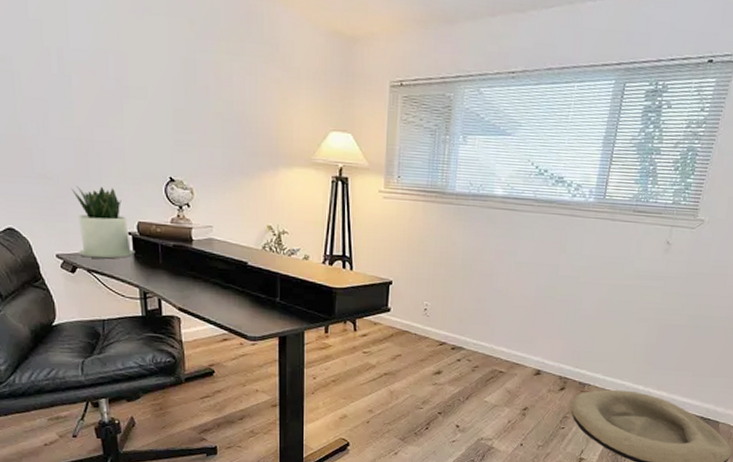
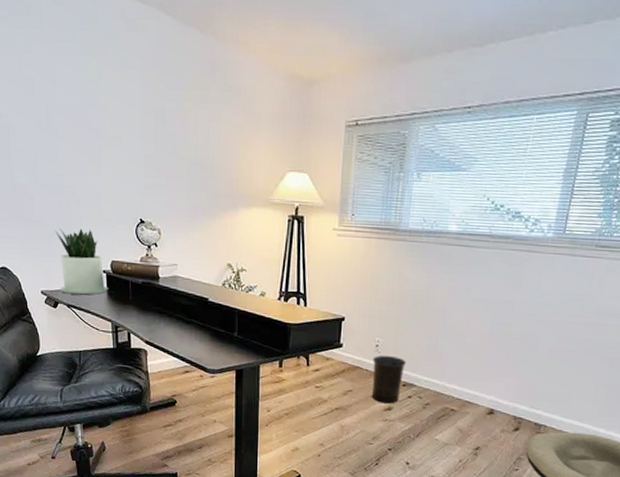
waste bin: none [420,318,455,368] -> present [371,355,406,404]

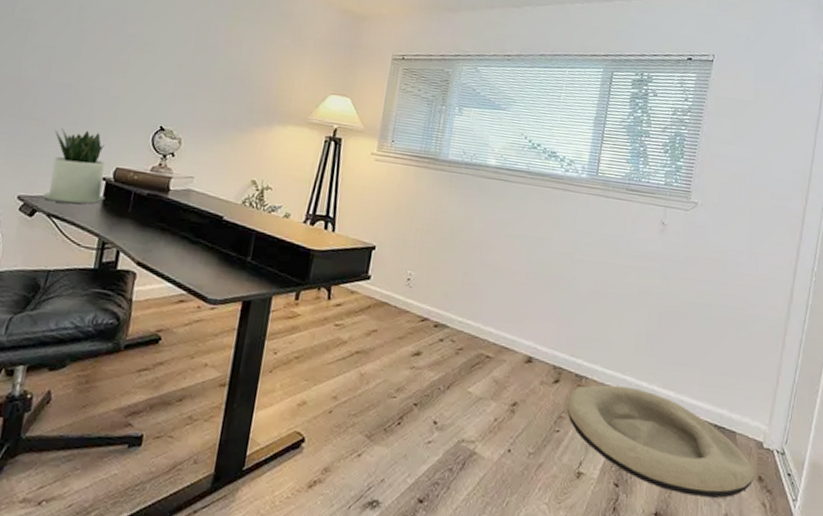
waste bin: present [371,355,406,404] -> none [398,290,439,348]

